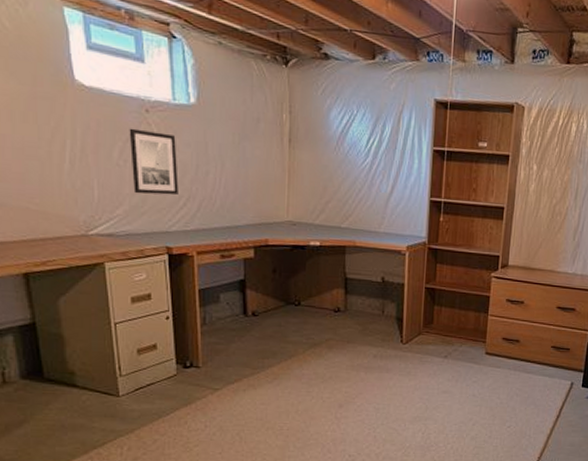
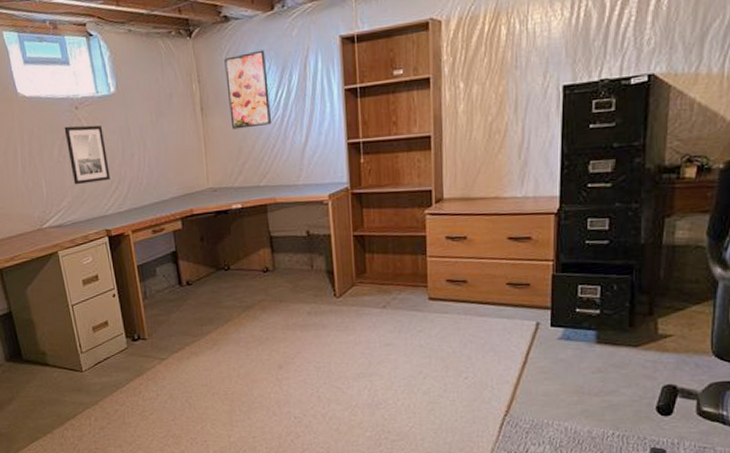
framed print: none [318,94,361,169] -> present [224,49,271,130]

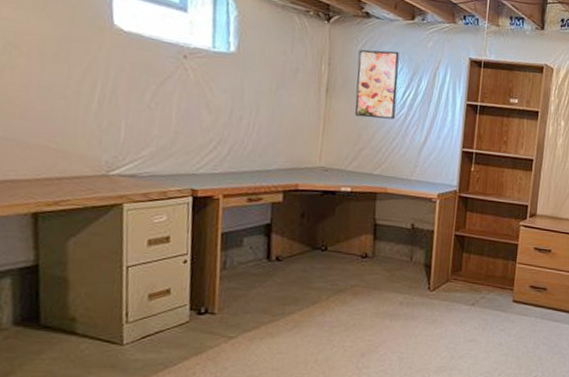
wall art: present [64,125,110,185] -> none [162,72,212,138]

